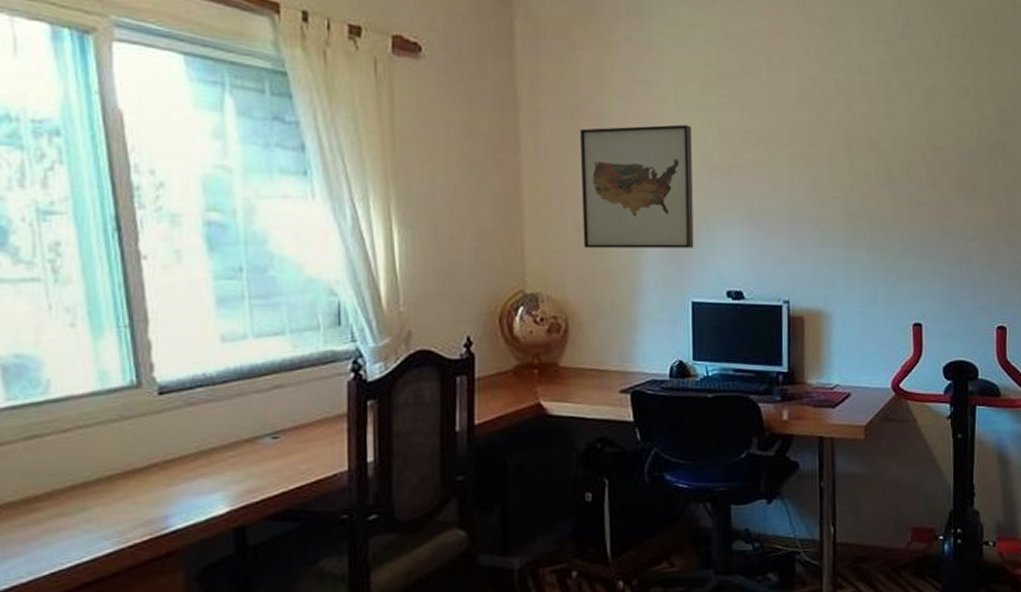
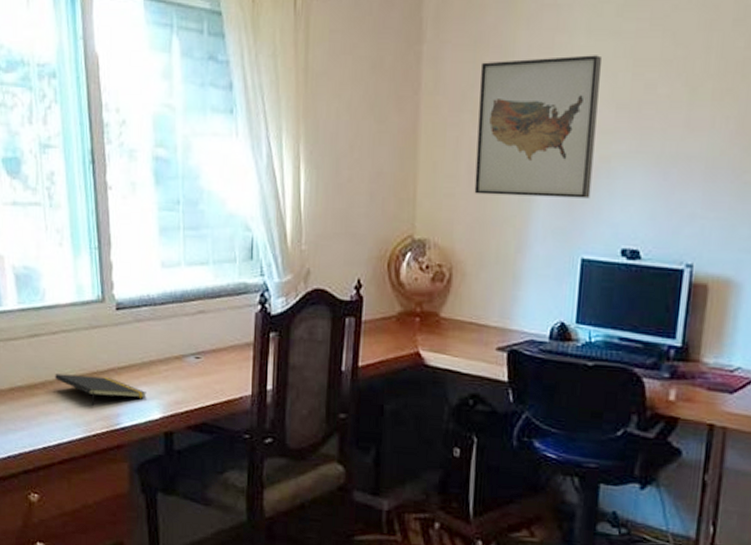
notepad: none [68,474,207,511] -> present [55,373,147,406]

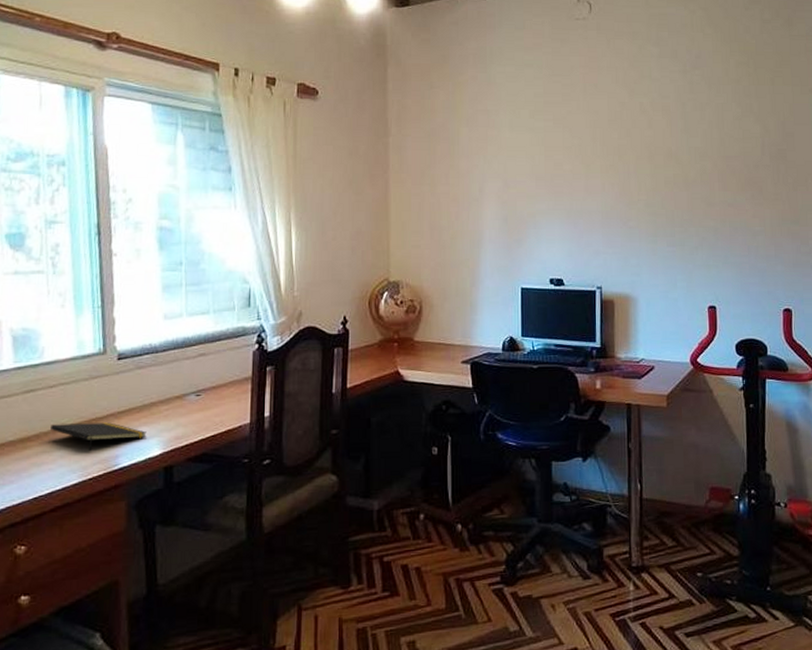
wall art: present [474,55,603,199] -> none [435,144,523,245]

